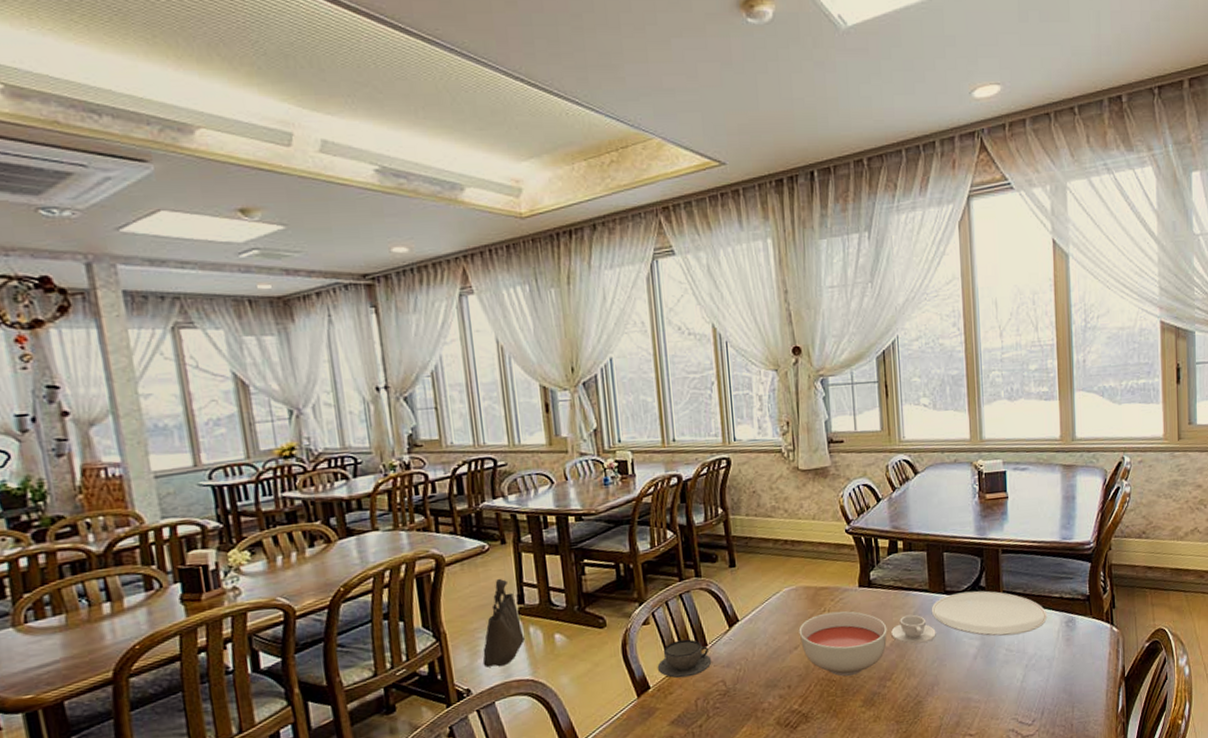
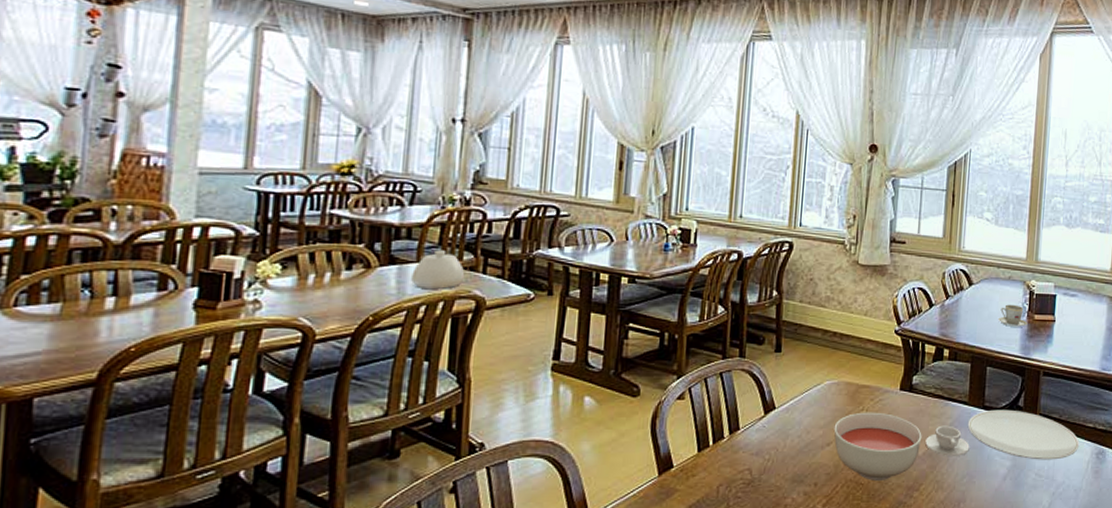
sugar bowl: none [370,516,420,556] -> present [411,250,465,290]
handbag: present [483,578,524,667] -> none [503,330,553,422]
teacup: present [657,639,712,679] -> none [684,420,742,461]
teacup: none [948,487,980,511] -> present [997,304,1028,328]

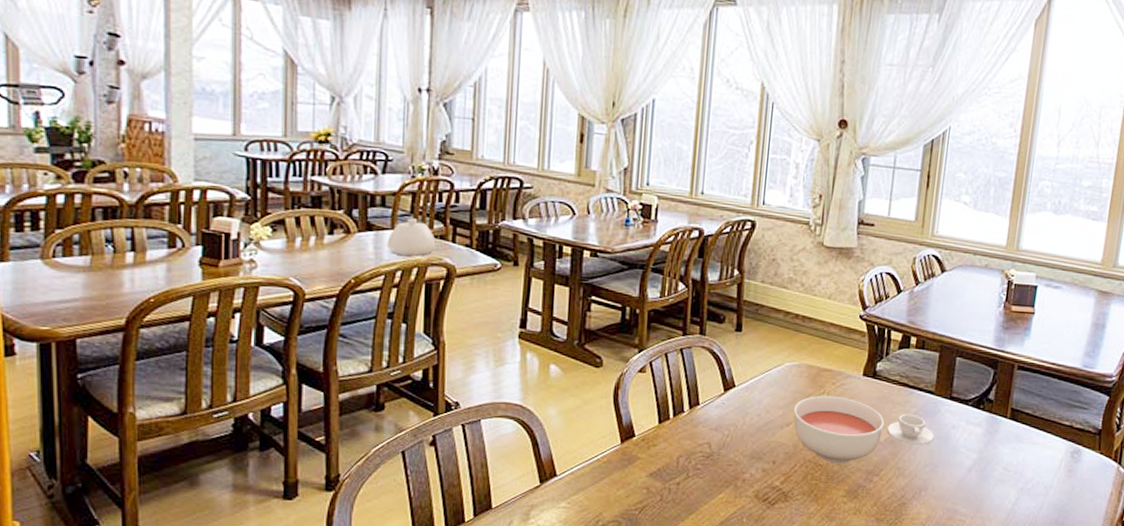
plate: present [967,409,1080,460] -> none [932,401,1054,456]
teacup: present [997,304,1028,328] -> none [971,293,1004,319]

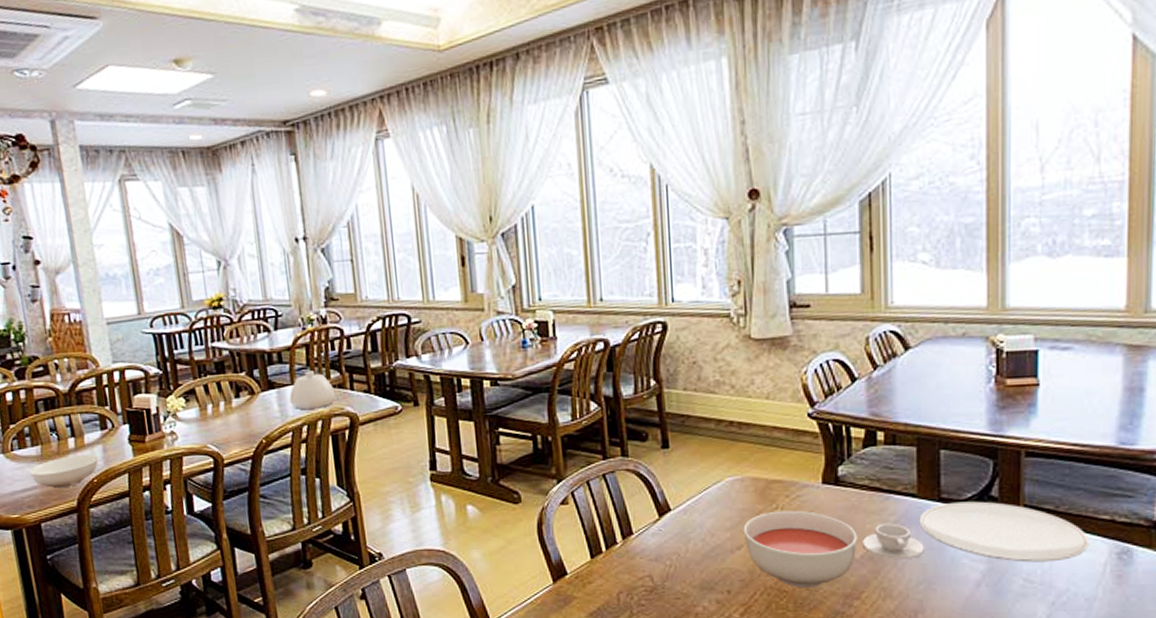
bowl: none [70,270,160,305] -> present [28,454,99,489]
plate: none [932,401,1054,456] -> present [919,501,1090,563]

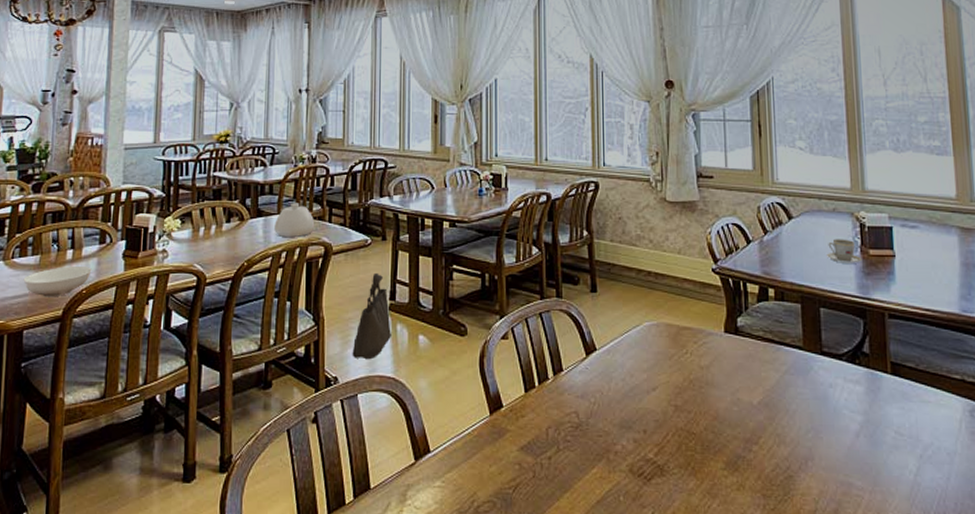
handbag: none [394,441,436,533] -> present [352,272,391,358]
bowl: present [743,510,858,588] -> none [658,355,755,431]
teacup: present [863,523,924,559] -> none [759,372,811,407]
plate: present [919,501,1090,563] -> none [805,356,946,416]
teacup: none [950,368,996,399] -> present [826,239,862,265]

